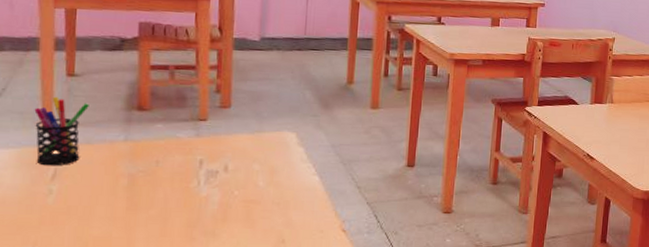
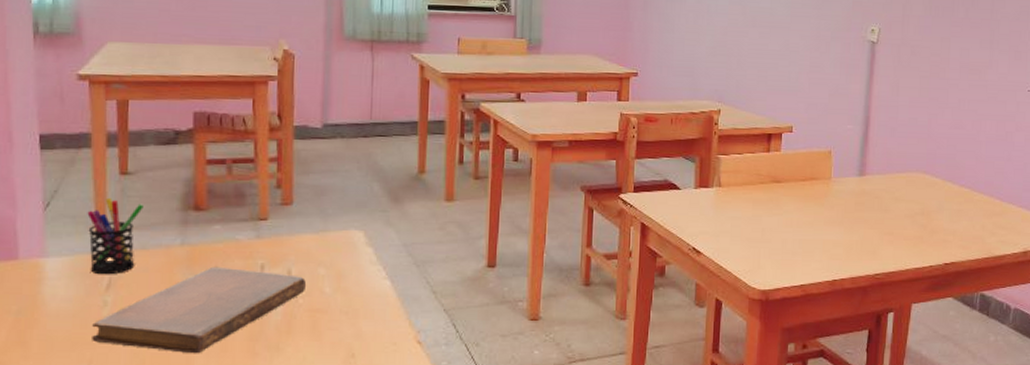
notebook: none [37,160,242,238] -> present [92,266,307,354]

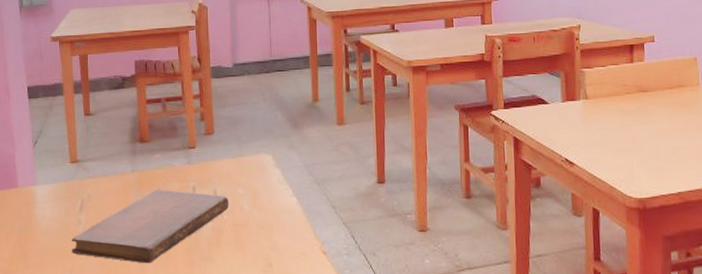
pen holder: present [87,197,144,275] -> none [63,135,103,199]

